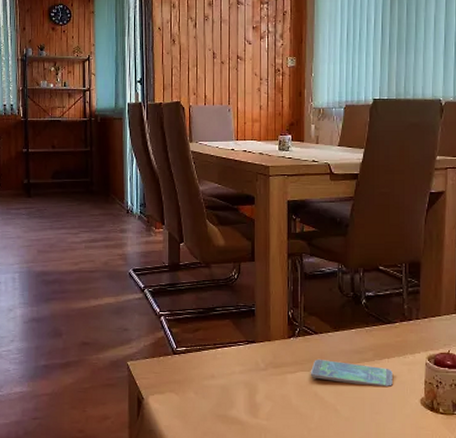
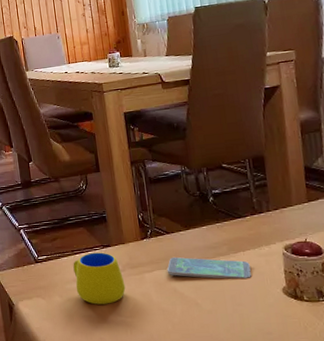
mug: none [213,348,266,405] -> present [73,252,126,305]

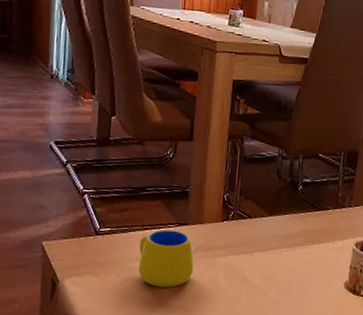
smartphone: present [167,257,251,279] -> none [240,244,321,271]

